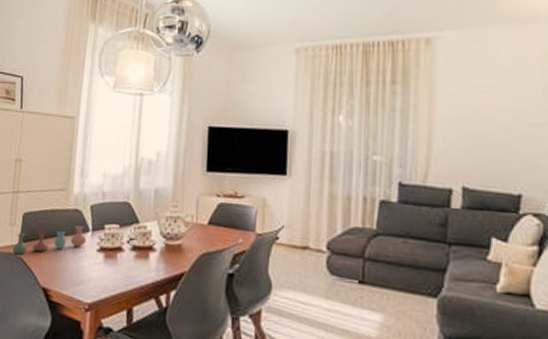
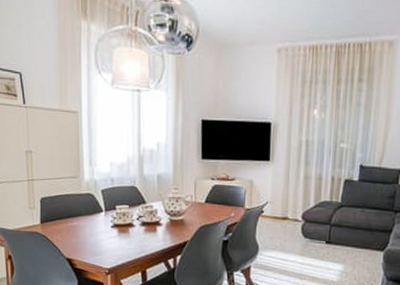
vase: present [12,226,87,255] -> none [35,207,101,233]

